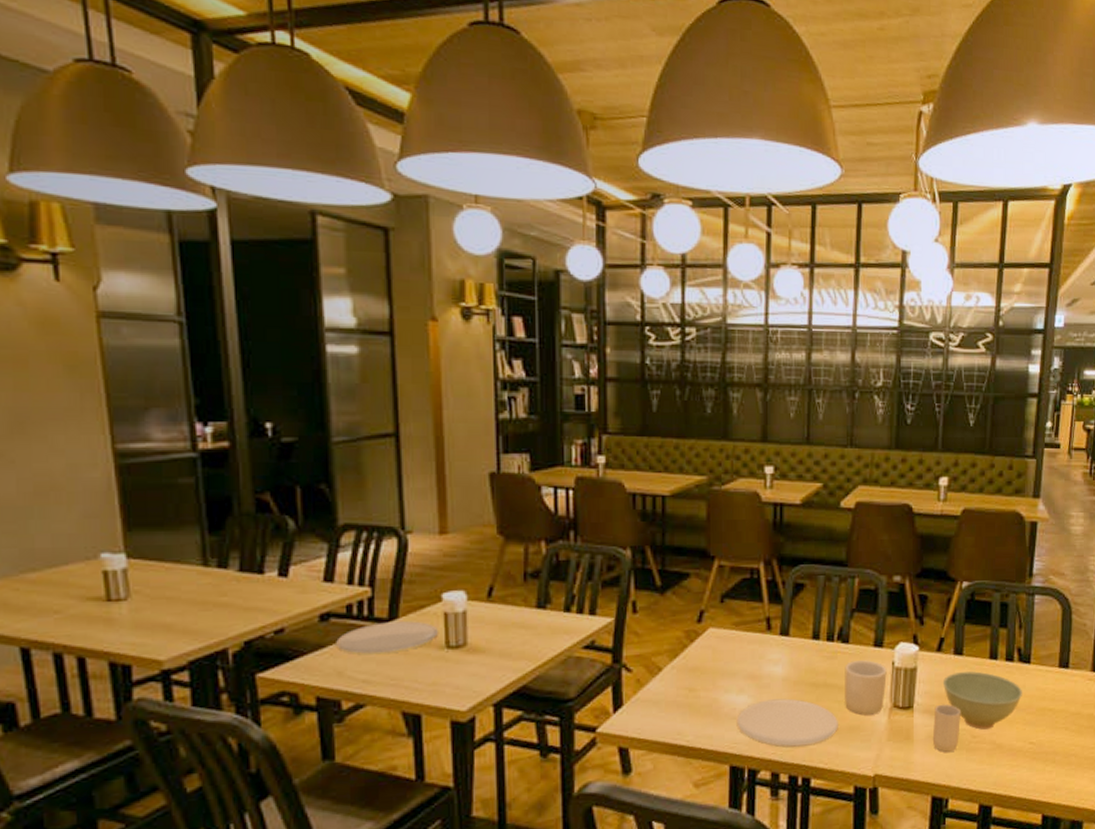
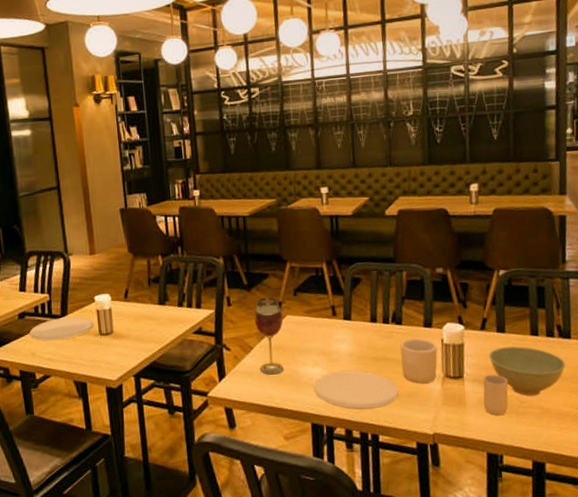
wineglass: none [667,603,704,704] -> present [254,297,284,375]

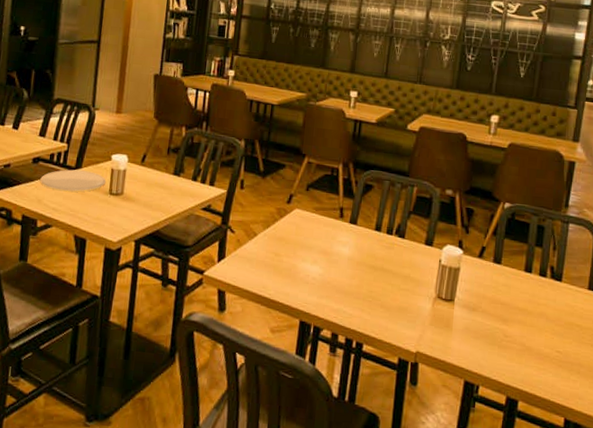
wineglass: present [254,297,284,375] -> none [260,187,292,265]
plate: present [314,370,399,410] -> none [308,273,390,317]
mug: present [400,338,438,384] -> none [397,253,434,301]
cup: present [483,374,508,415] -> none [469,302,496,345]
bowl: present [488,346,565,396] -> none [481,278,553,332]

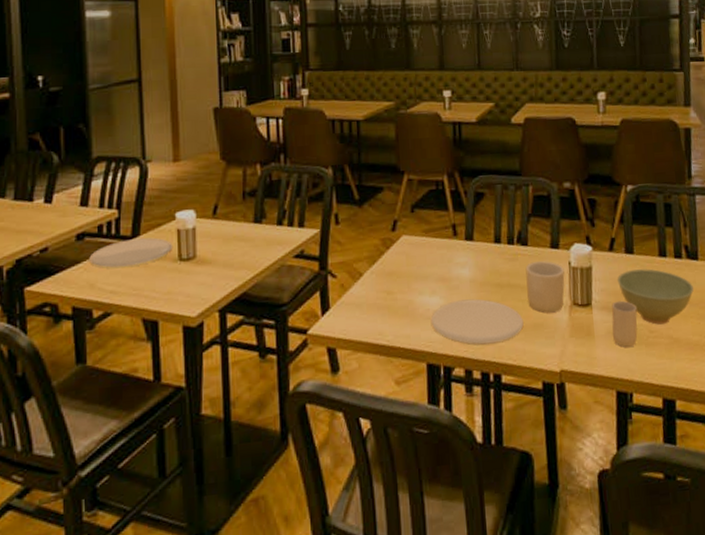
plate: none [308,273,390,317] -> present [430,298,524,346]
mug: none [397,253,434,301] -> present [525,261,565,313]
cup: none [469,302,496,345] -> present [611,300,638,347]
bowl: none [481,278,553,332] -> present [617,269,694,325]

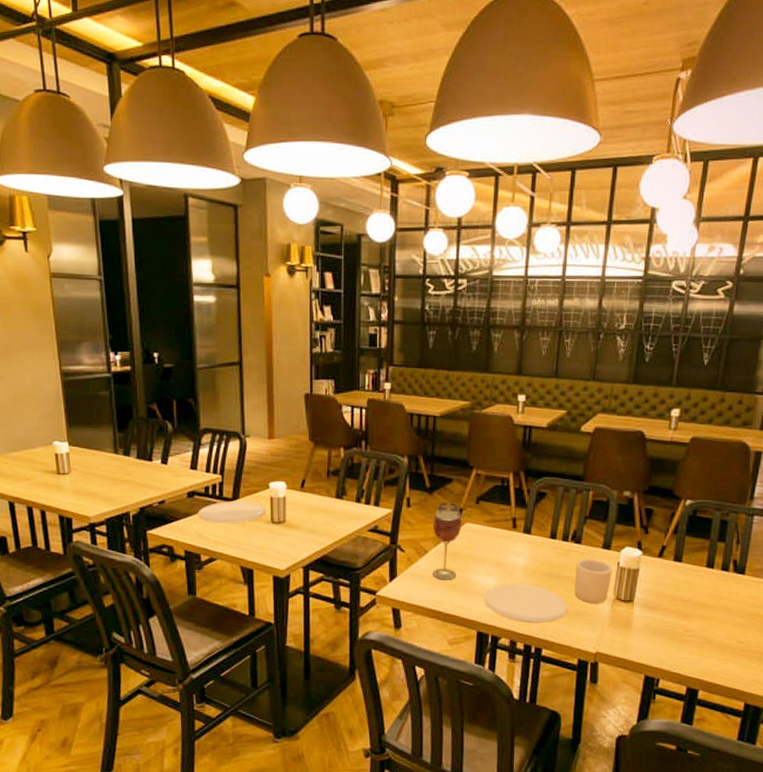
wineglass: none [365,214,398,307] -> present [432,502,462,580]
cup: present [611,300,638,347] -> none [649,601,676,641]
bowl: present [617,269,694,325] -> none [661,576,735,626]

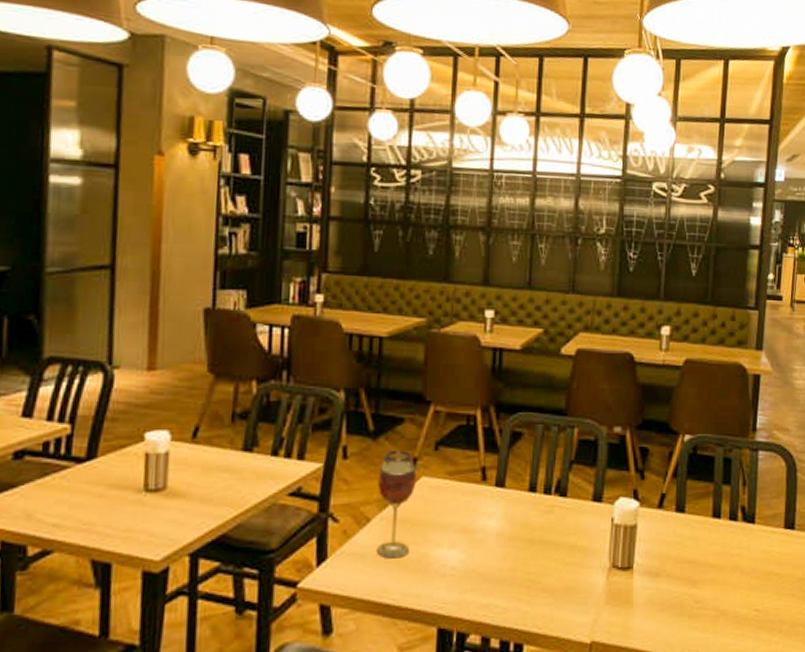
plate: present [198,501,266,524] -> none [28,461,137,497]
plate: present [484,583,568,624] -> none [446,555,554,610]
mug: present [574,559,613,604] -> none [561,516,606,576]

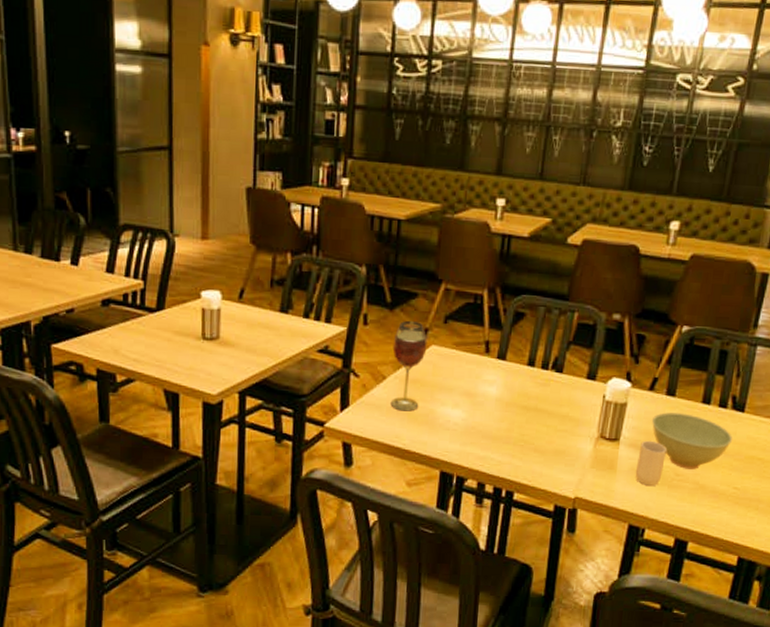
cup: none [652,565,682,618] -> present [635,440,667,486]
bowl: none [663,530,747,594] -> present [651,412,732,470]

